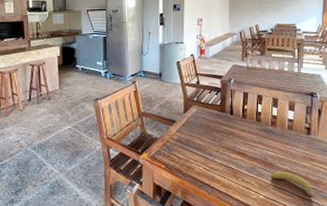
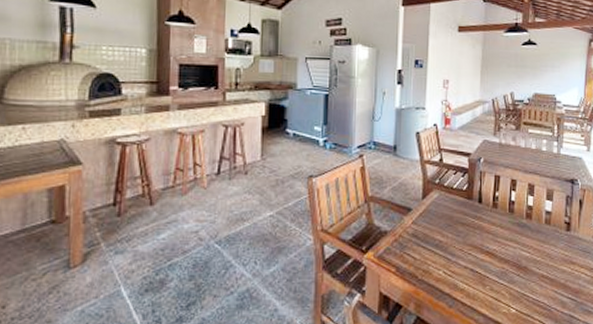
fruit: present [271,171,313,198] -> none [525,277,573,311]

